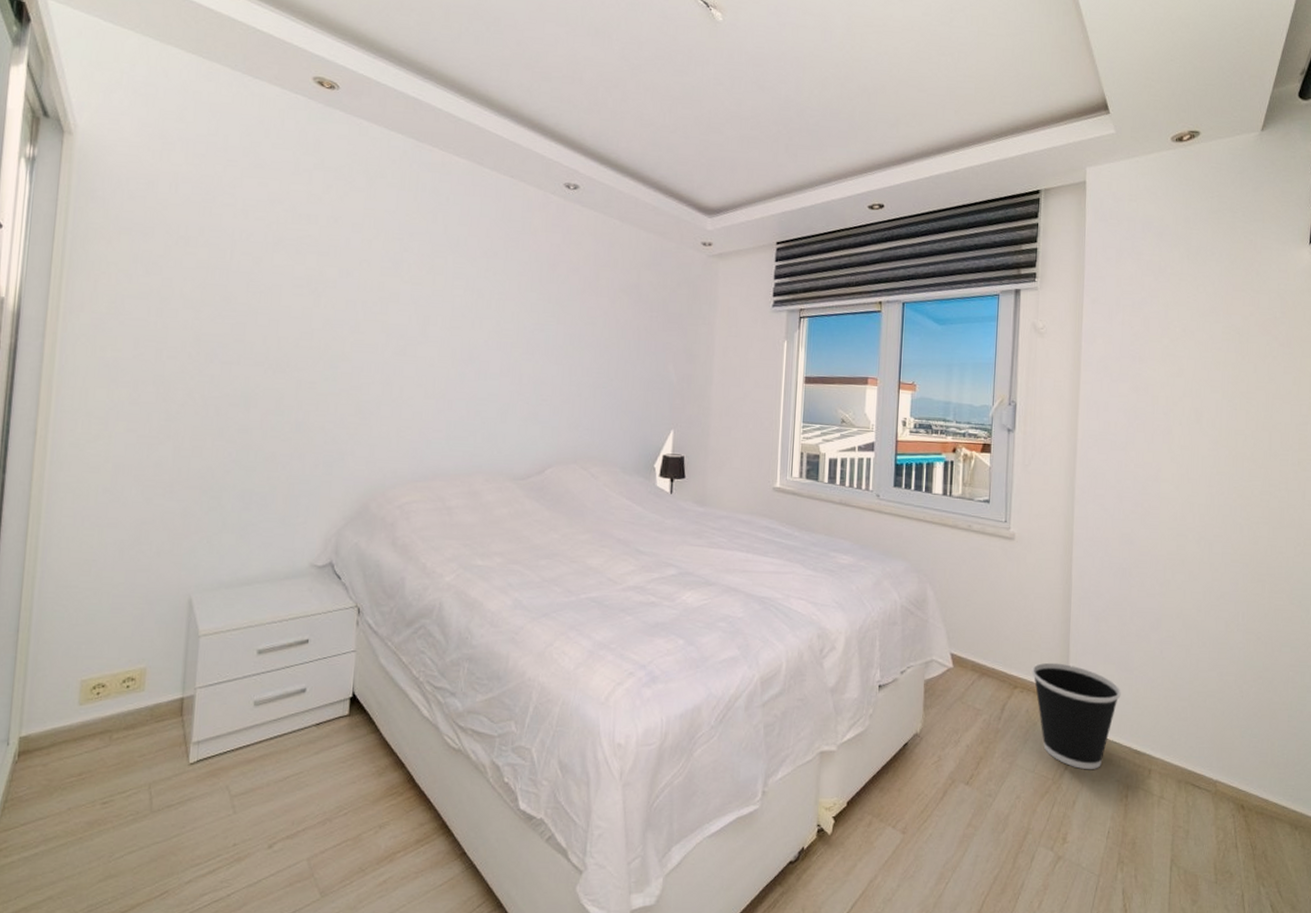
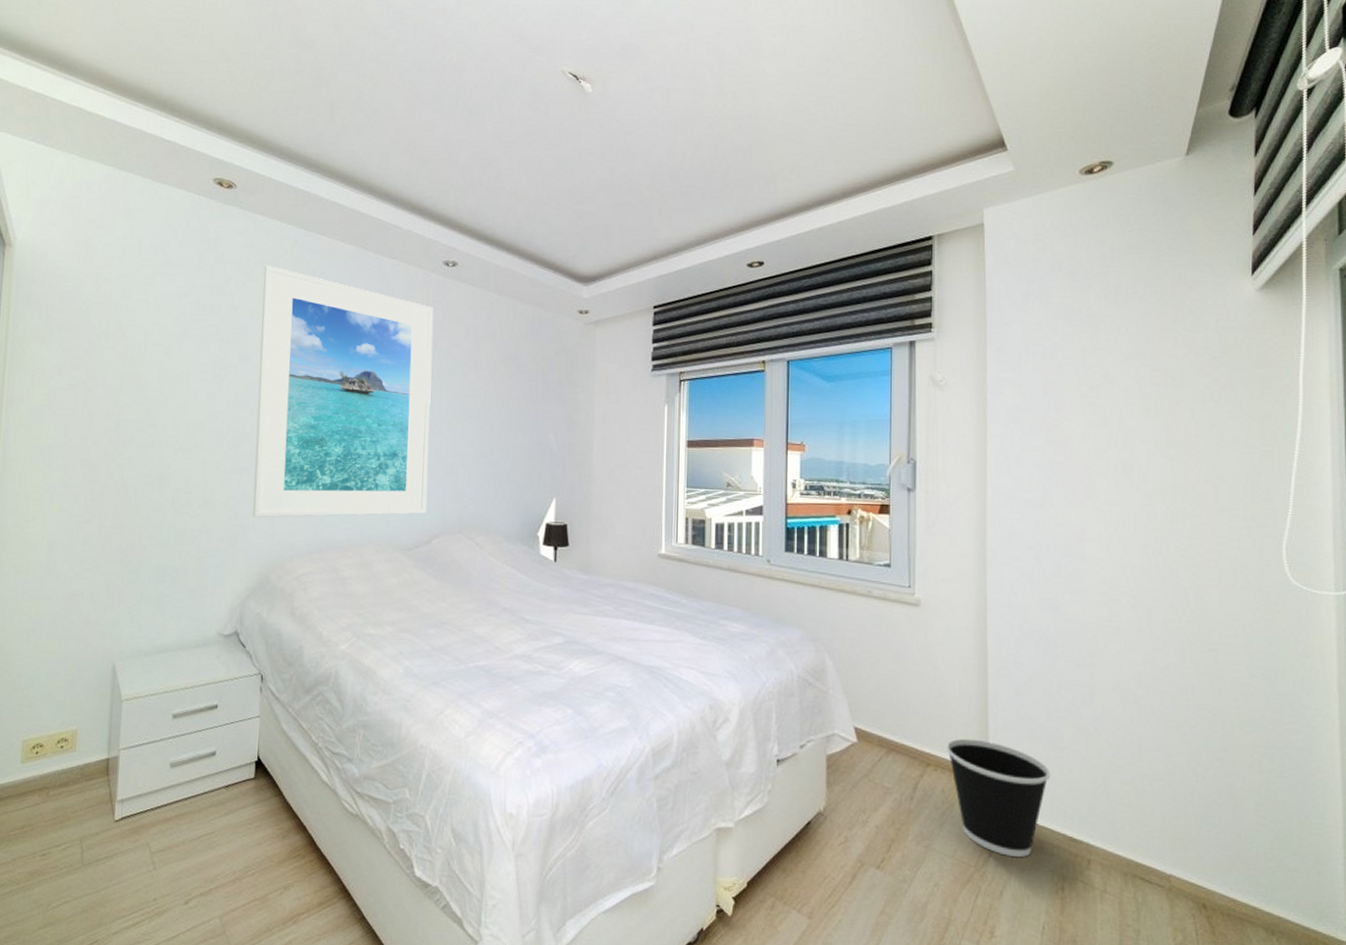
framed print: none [351,174,553,444] -> present [252,264,433,518]

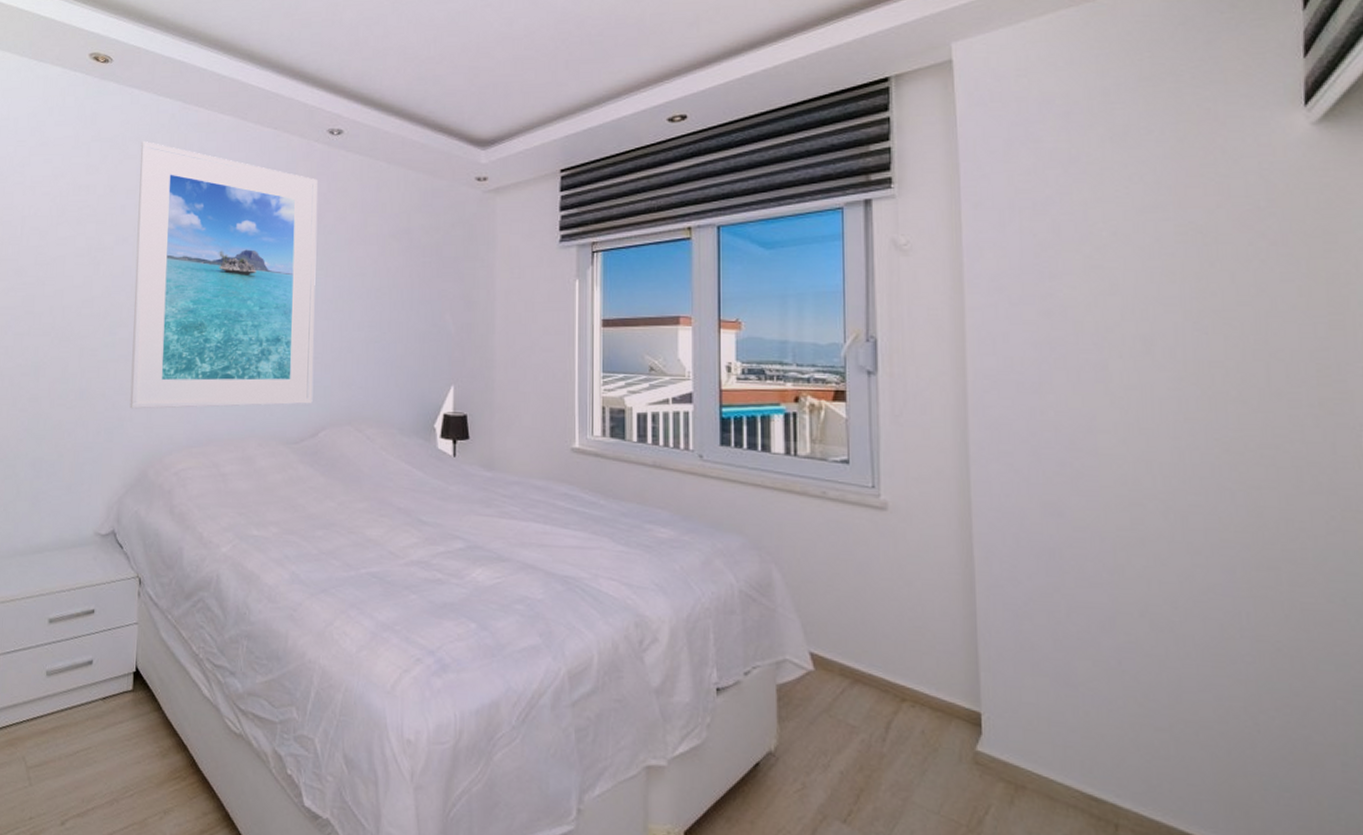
wastebasket: present [946,738,1051,857] -> none [925,669,1062,818]

